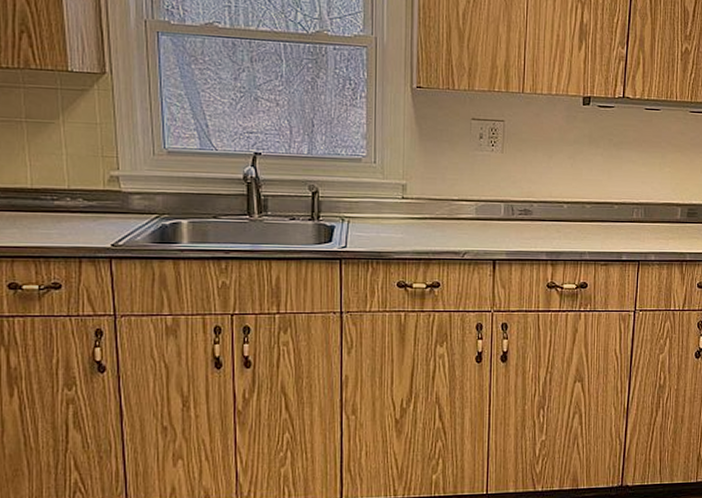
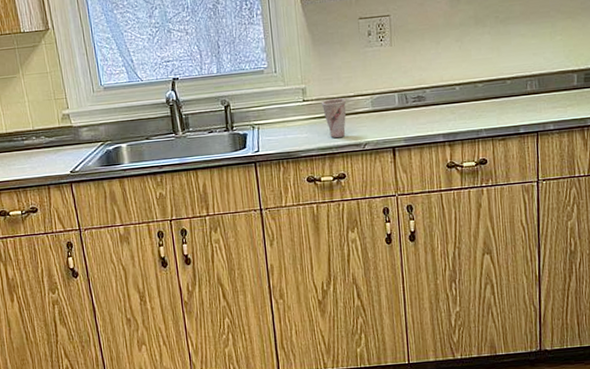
cup: none [421,200,450,243] -> present [321,98,347,139]

